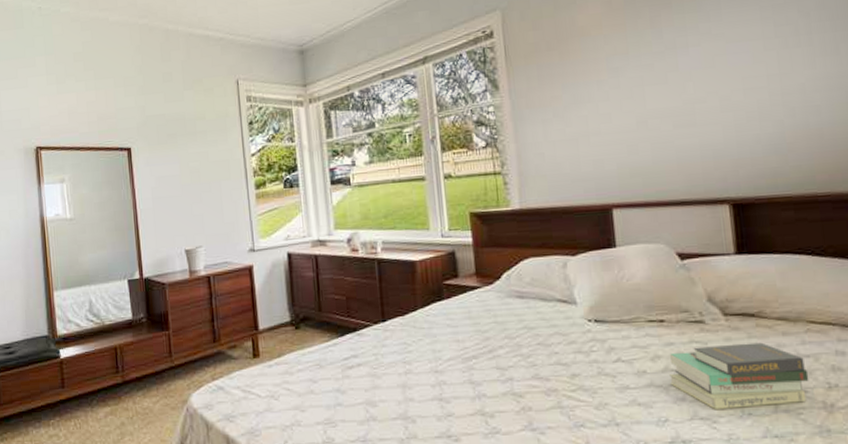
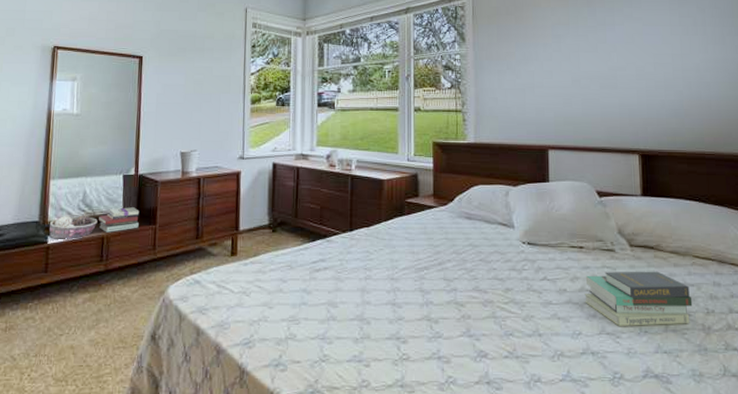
decorative basket: none [59,325,108,353] -> present [49,215,98,239]
books: none [108,313,151,342] -> present [98,207,139,233]

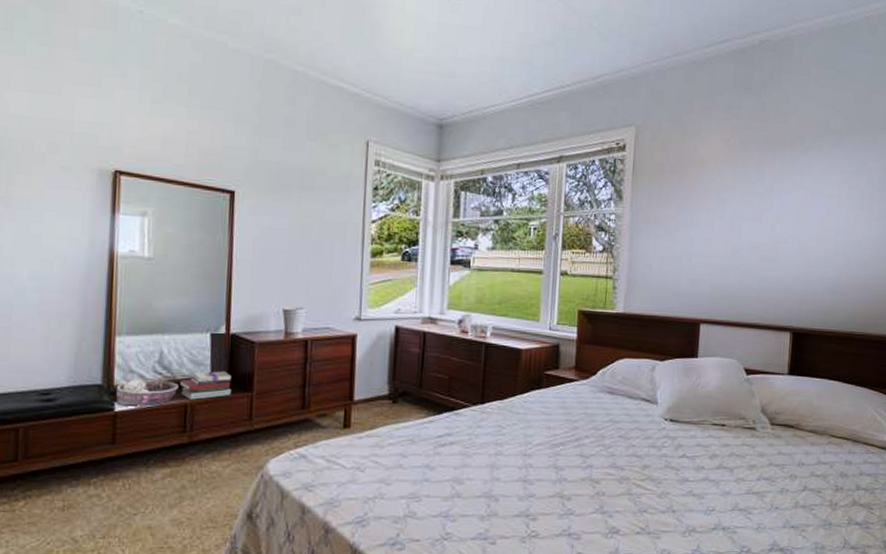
books: present [585,271,693,326] -> none [721,449,824,503]

